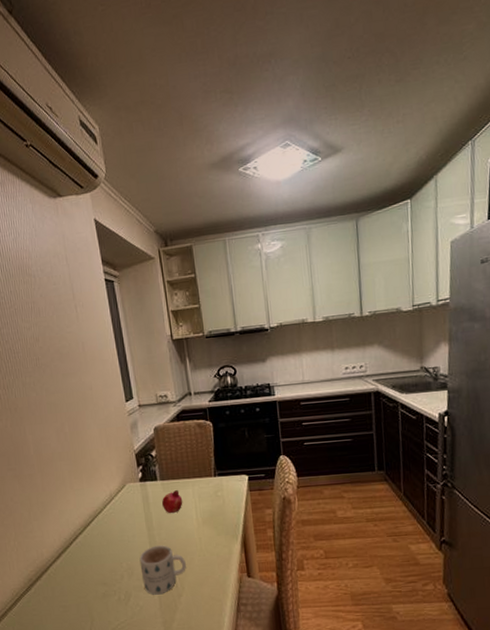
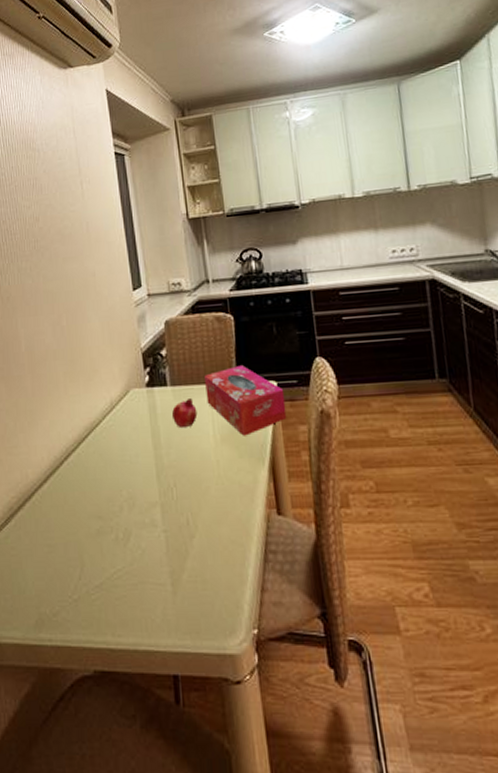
mug: present [139,545,187,595] -> none [143,468,201,535]
tissue box: none [188,463,256,519] -> present [204,366,287,436]

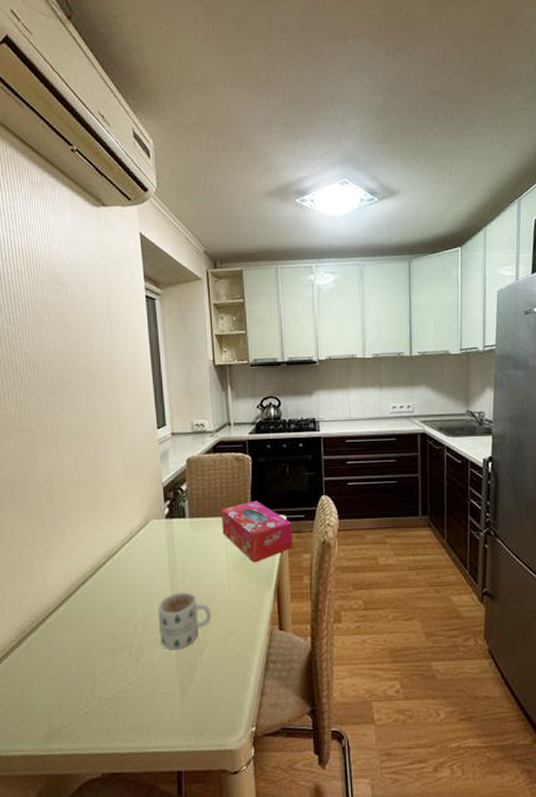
mug: none [143,468,201,535] -> present [158,592,212,651]
fruit: present [171,397,198,429] -> none [188,528,213,556]

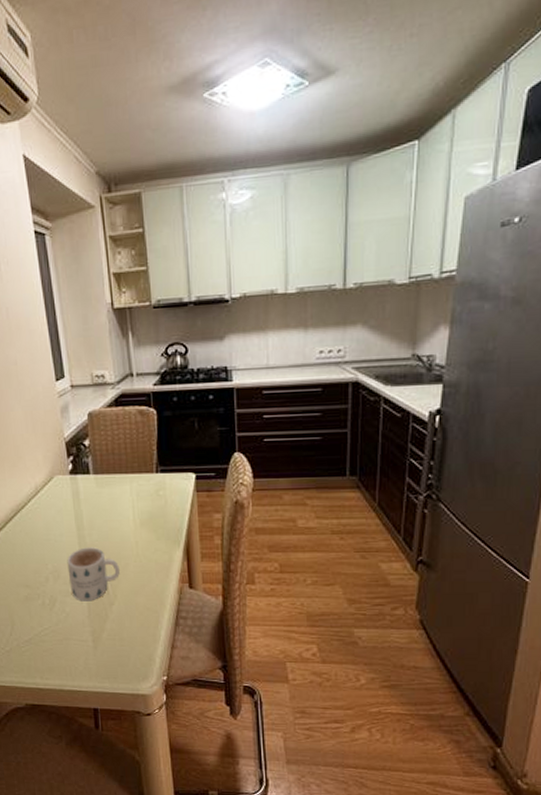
tissue box: present [221,501,293,563] -> none [126,458,203,521]

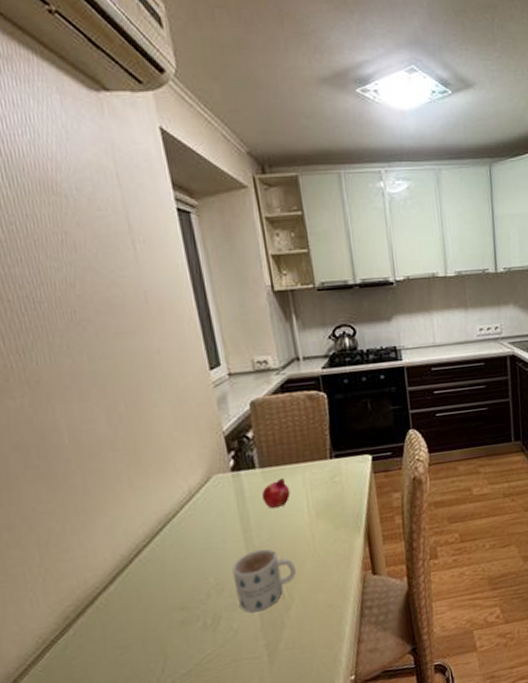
fruit: none [94,485,119,513] -> present [261,477,291,509]

